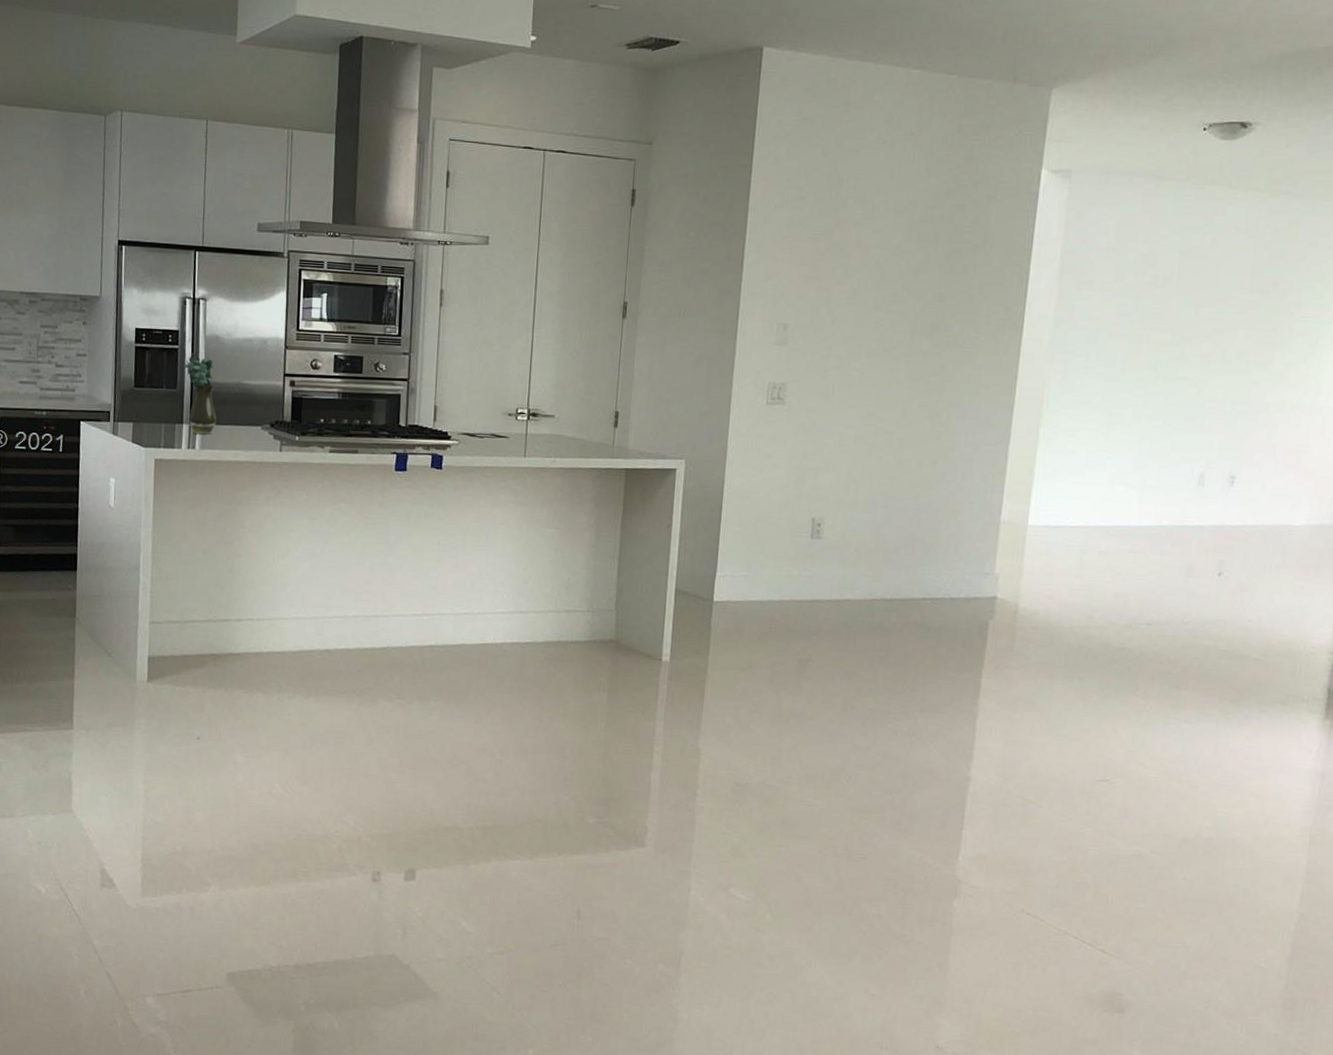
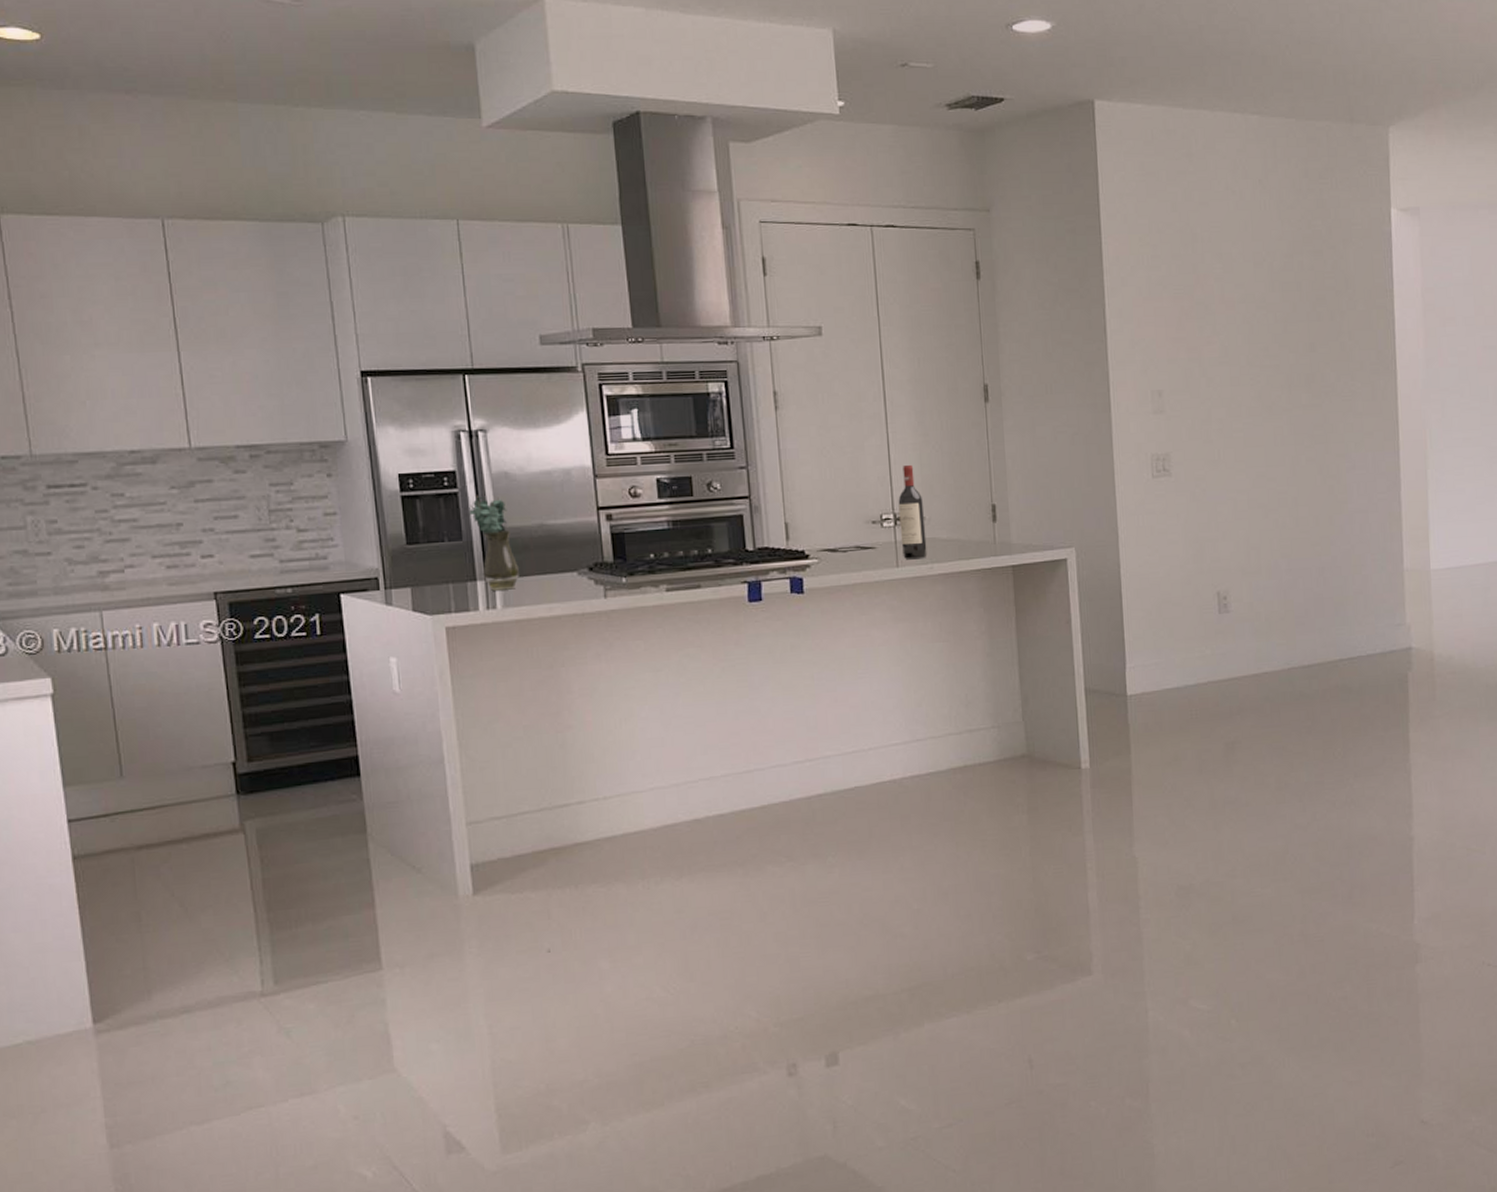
wine bottle: none [530,366,556,452] -> present [898,464,927,560]

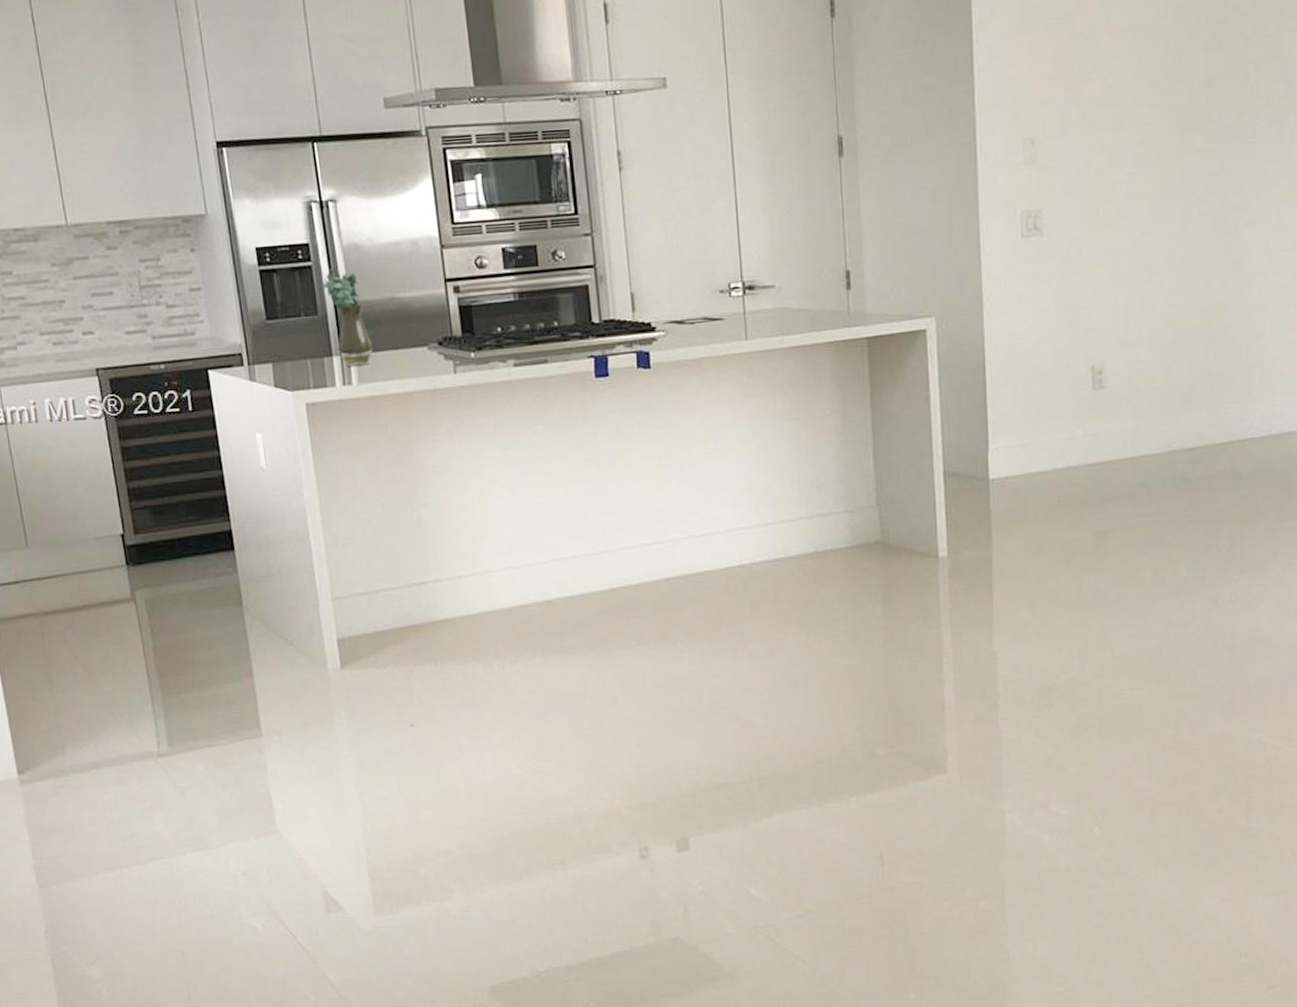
wine bottle: present [898,464,927,560] -> none [747,227,778,332]

